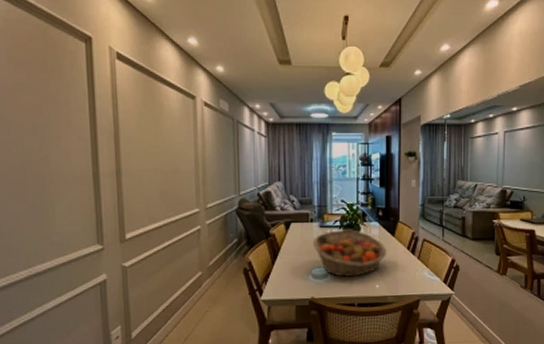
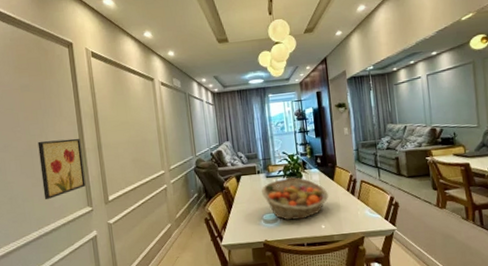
wall art: none [34,157,96,231] -> present [37,138,86,199]

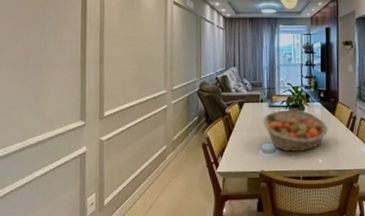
wall art: present [37,138,86,199] -> none [34,47,82,109]

